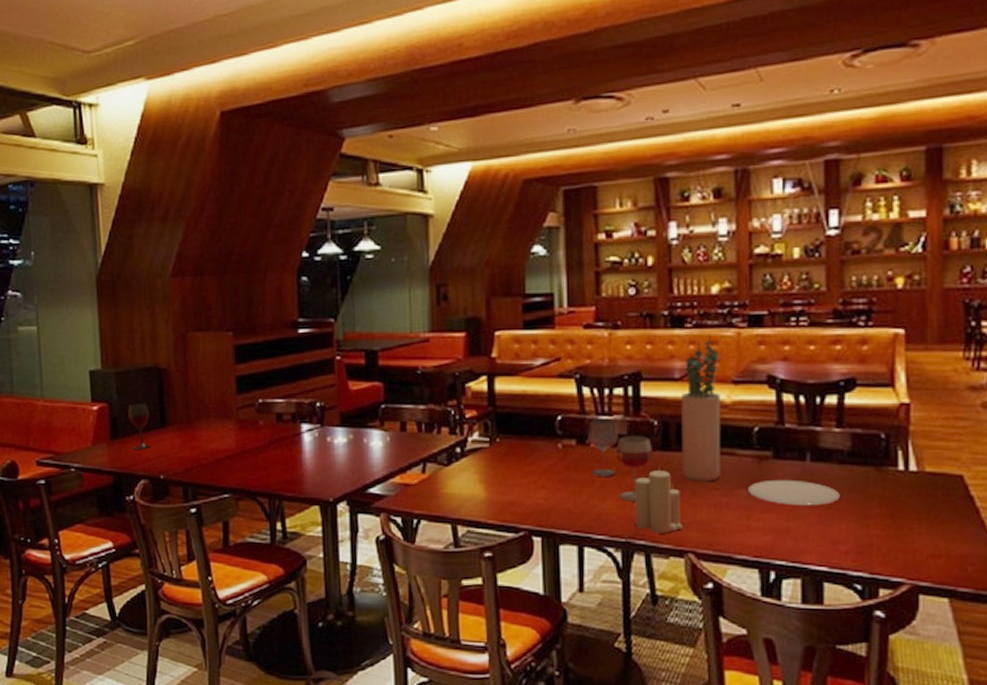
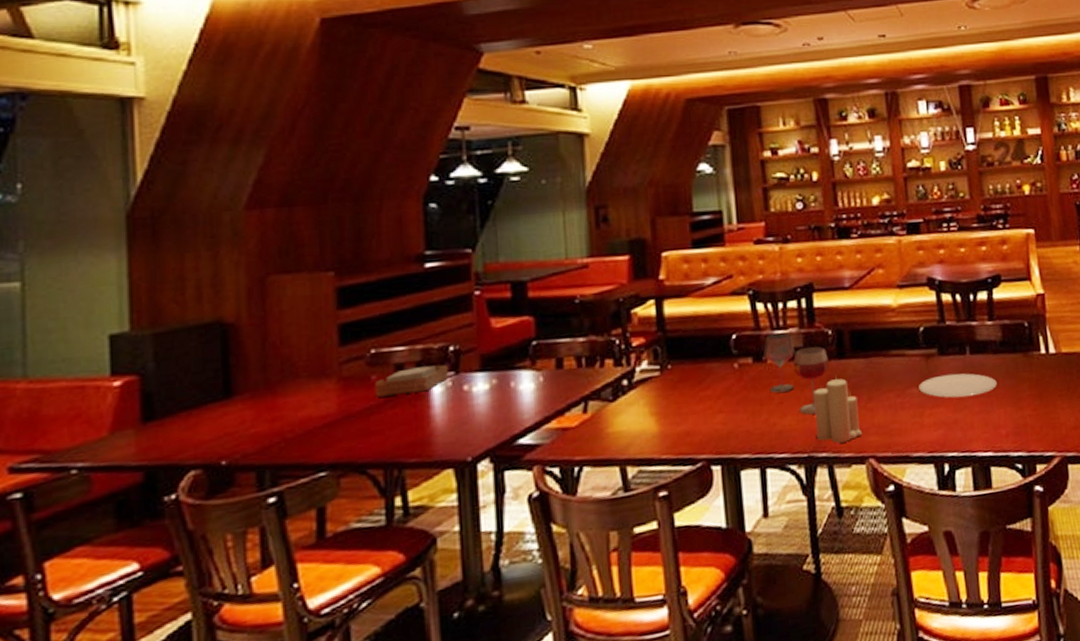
wine glass: present [128,402,152,449] -> none [172,368,208,432]
napkin holder: none [261,417,316,439] -> present [374,364,449,397]
vase: present [681,334,721,482] -> none [852,243,893,386]

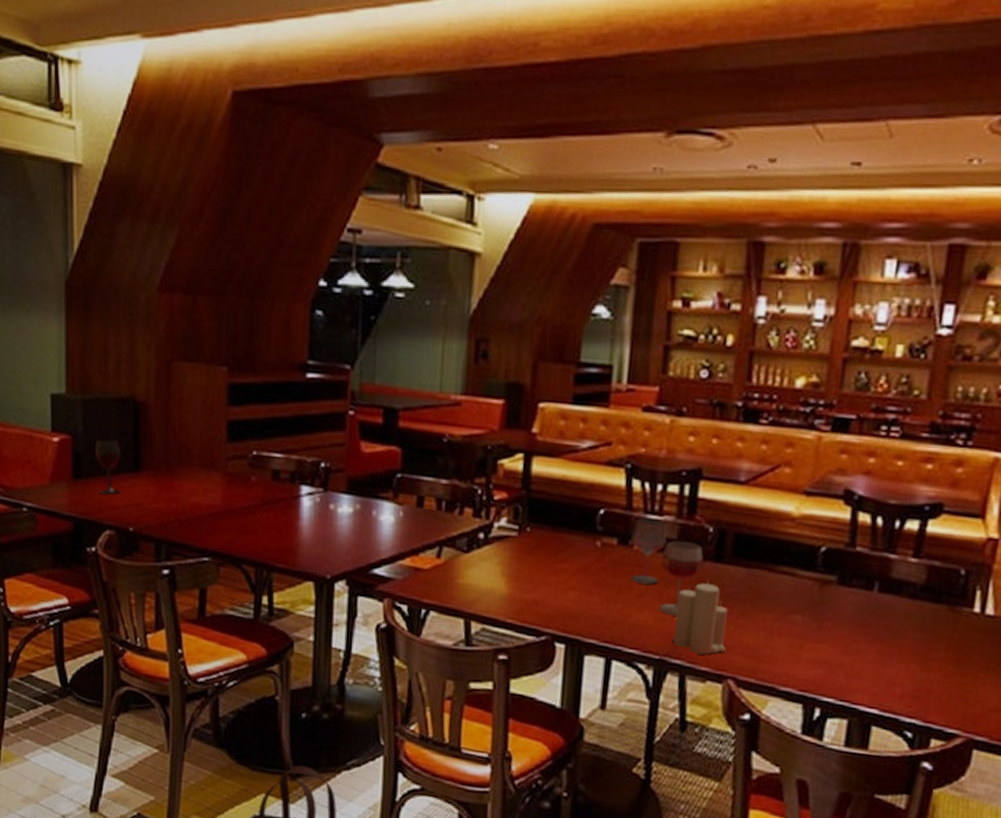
wine glass: none [172,368,208,432] -> present [95,438,121,495]
napkin holder: present [374,364,449,397] -> none [253,476,318,503]
plate: present [919,373,997,399] -> none [804,607,905,643]

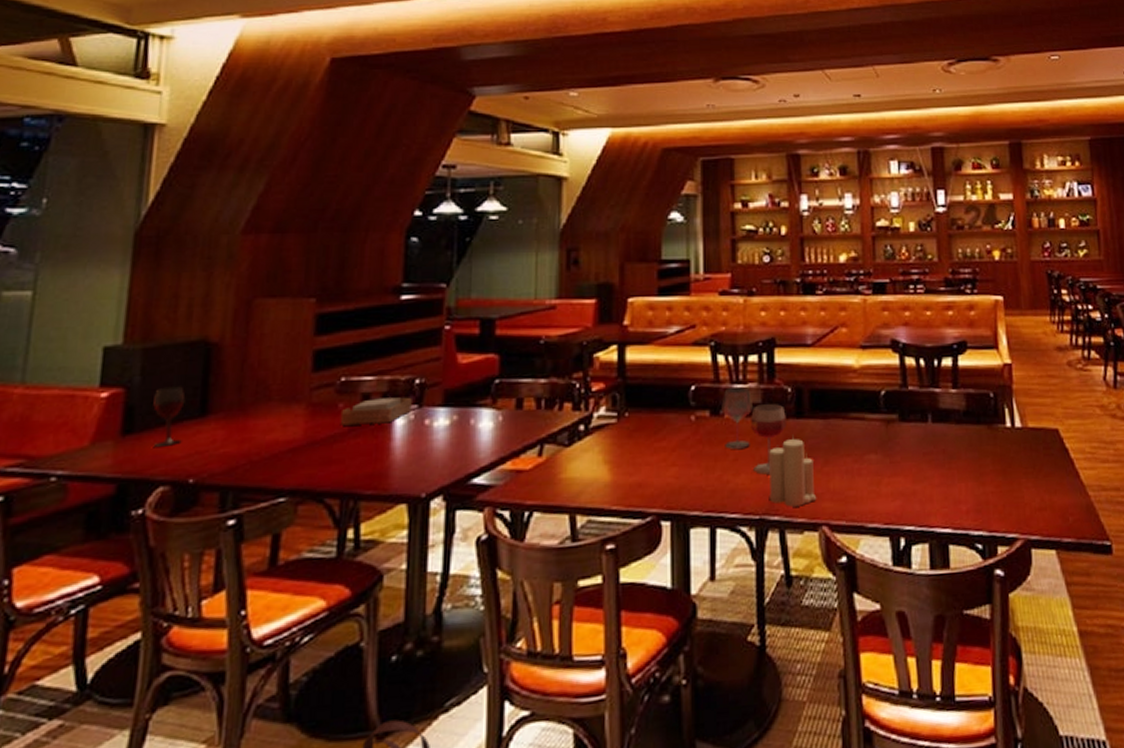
napkin holder: none [253,476,318,503] -> present [340,397,412,426]

